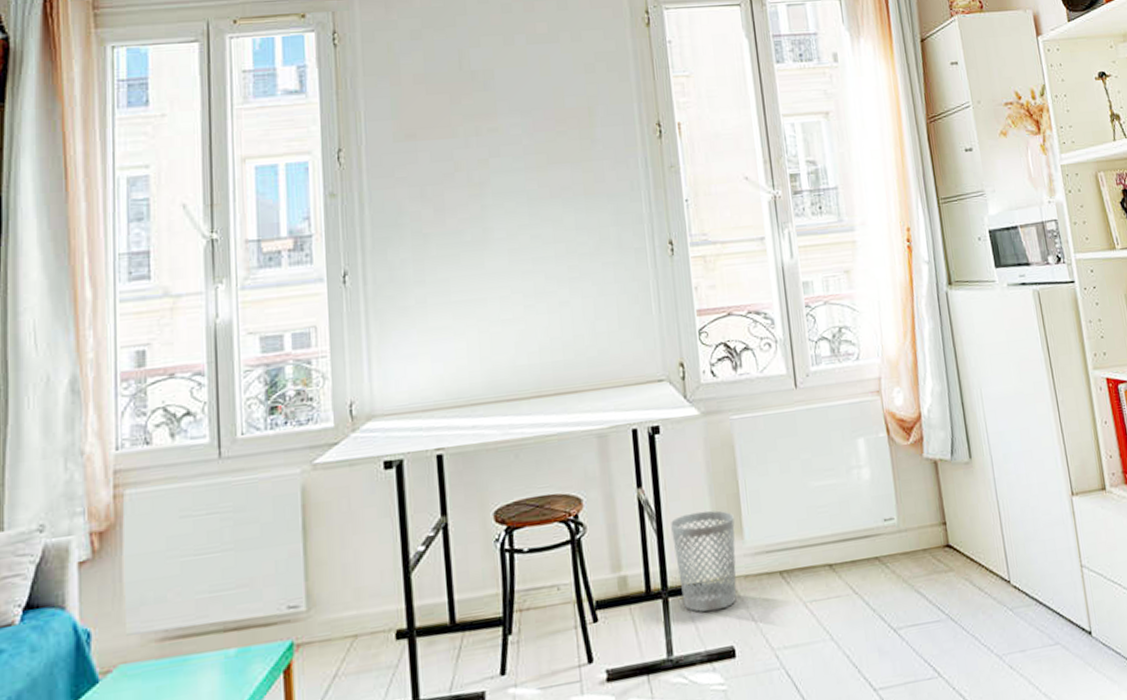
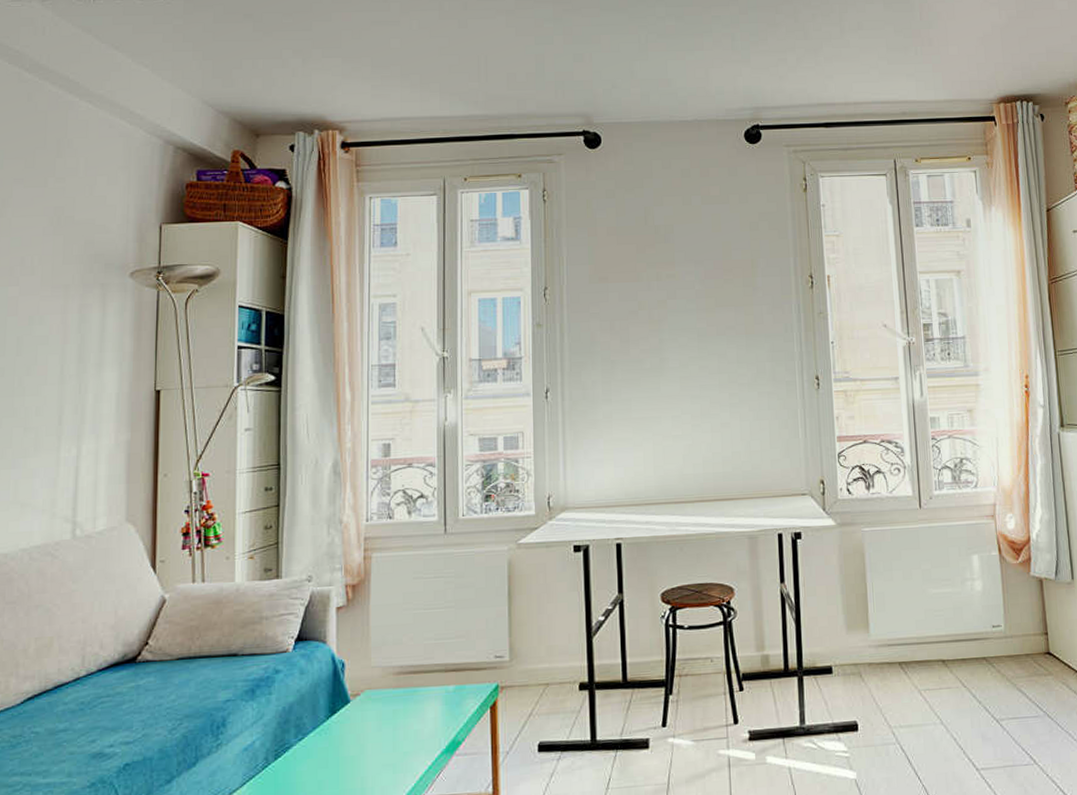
wastebasket: present [670,510,737,612] -> none [807,606,862,691]

